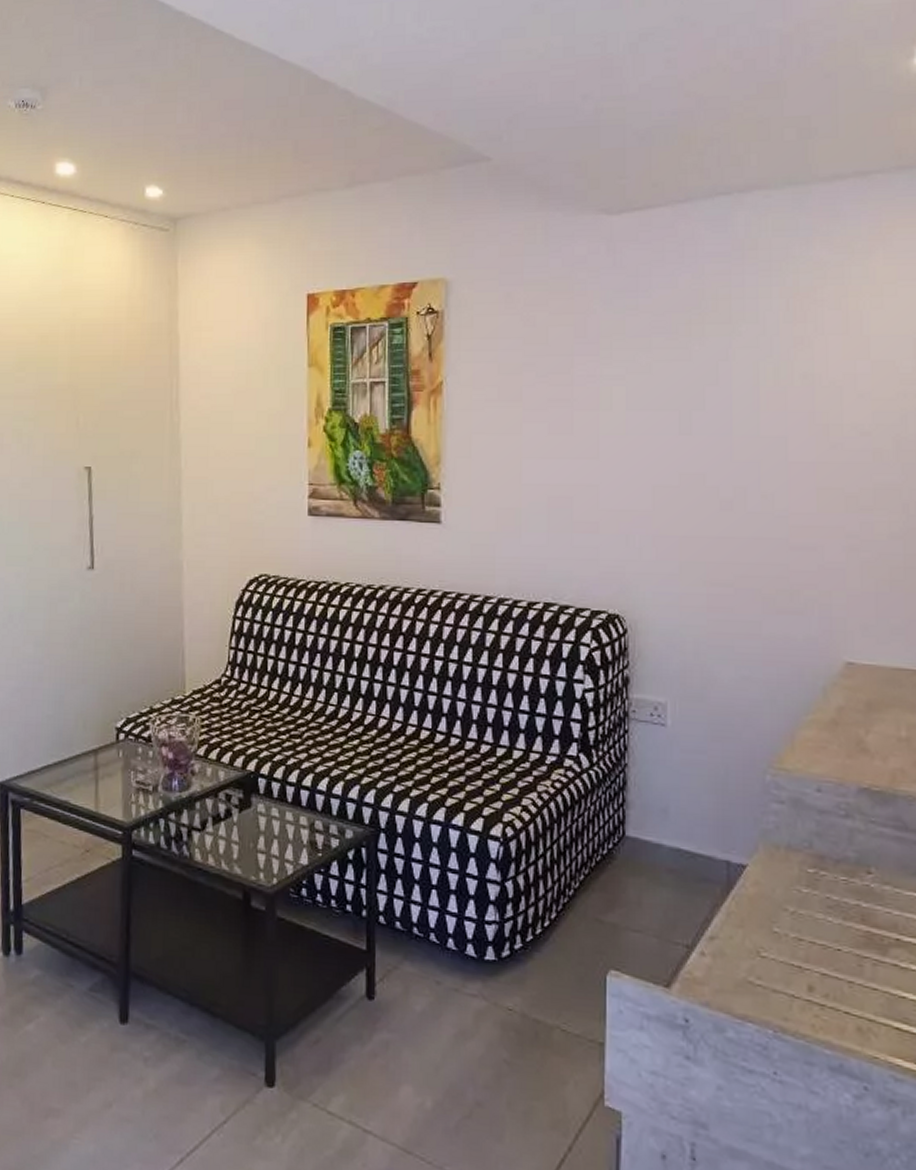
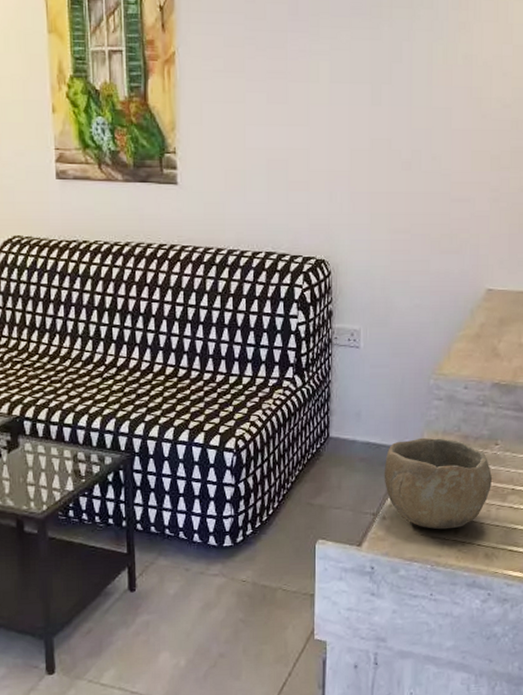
bowl: none [701,851,863,983] -> present [384,437,492,530]

